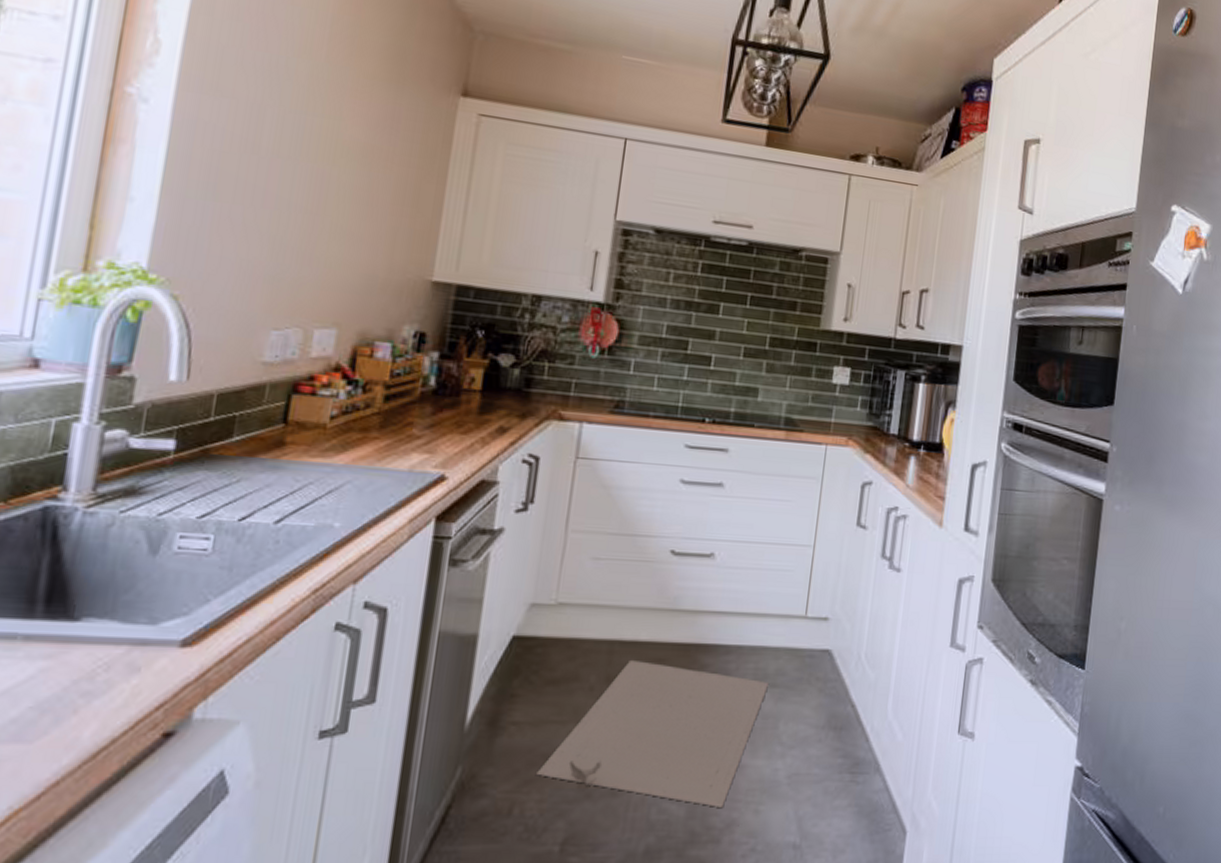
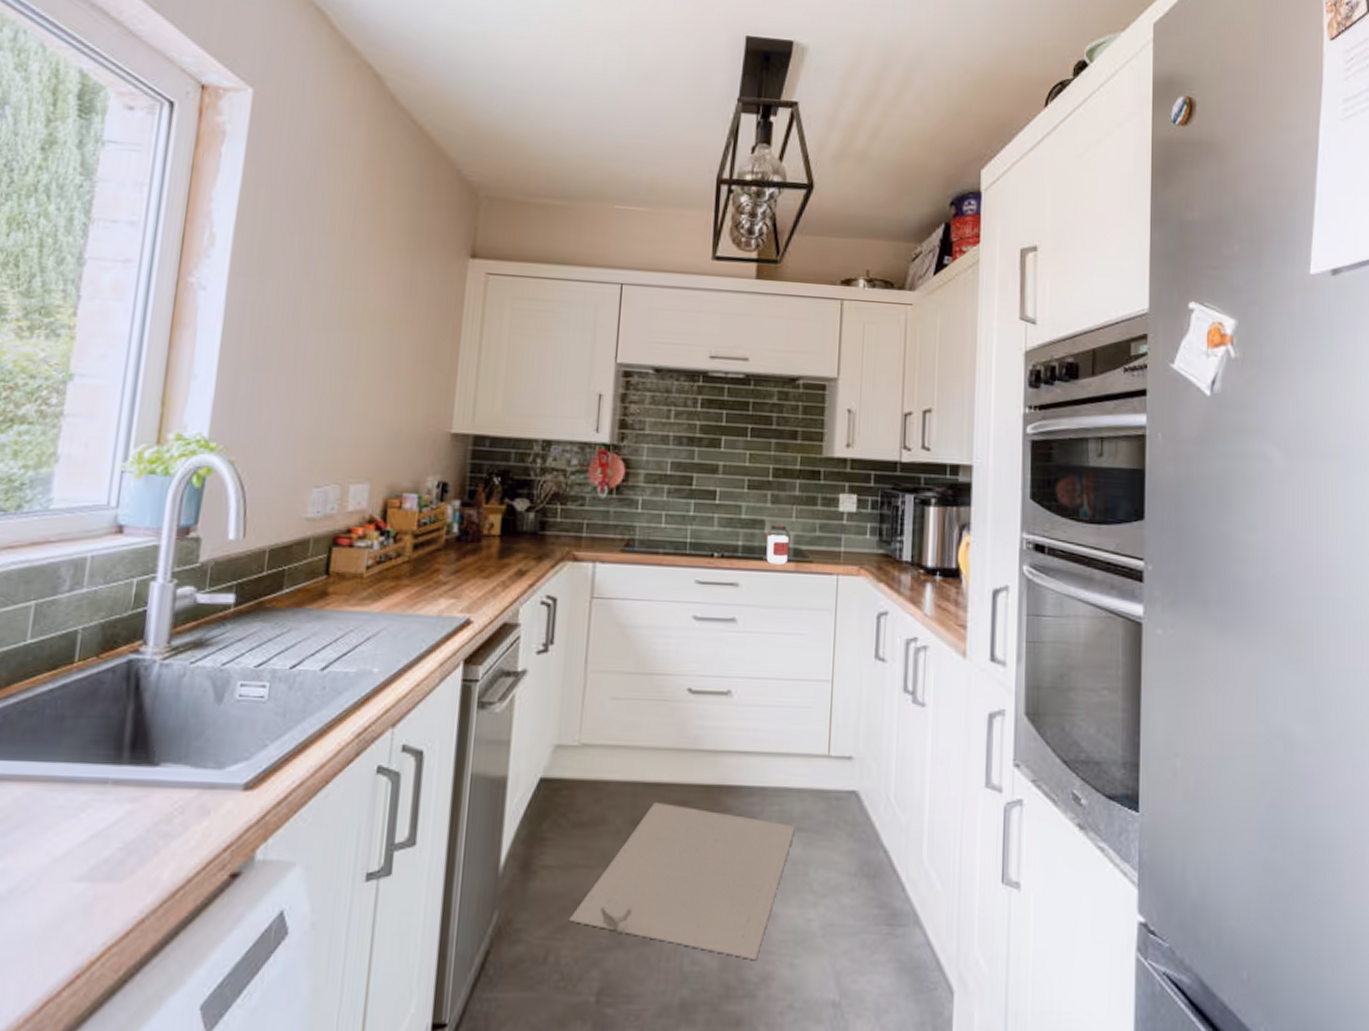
jar: none [757,393,783,433] -> present [766,524,790,565]

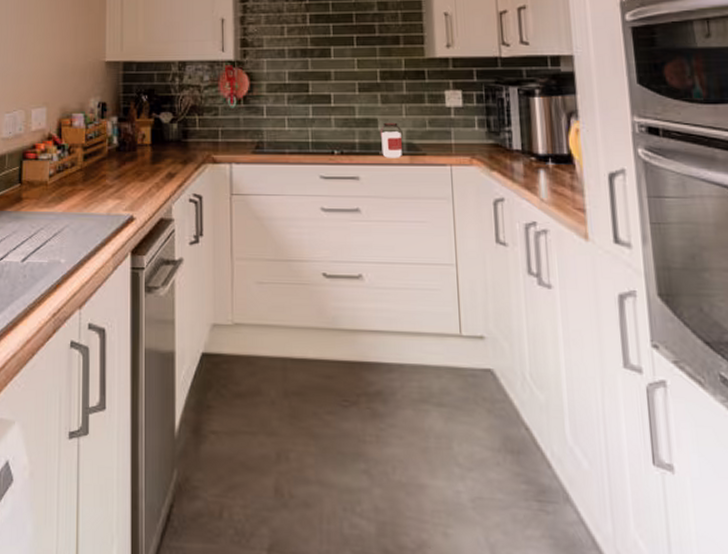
door mat: present [569,801,795,960] -> none [238,376,435,527]

